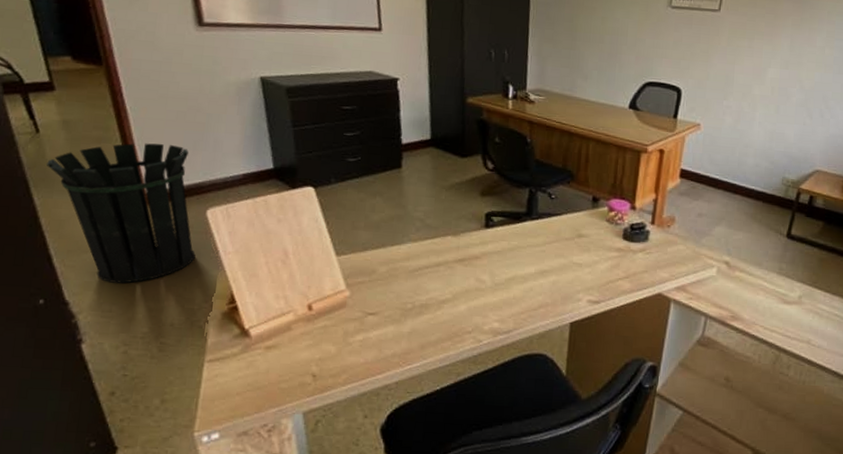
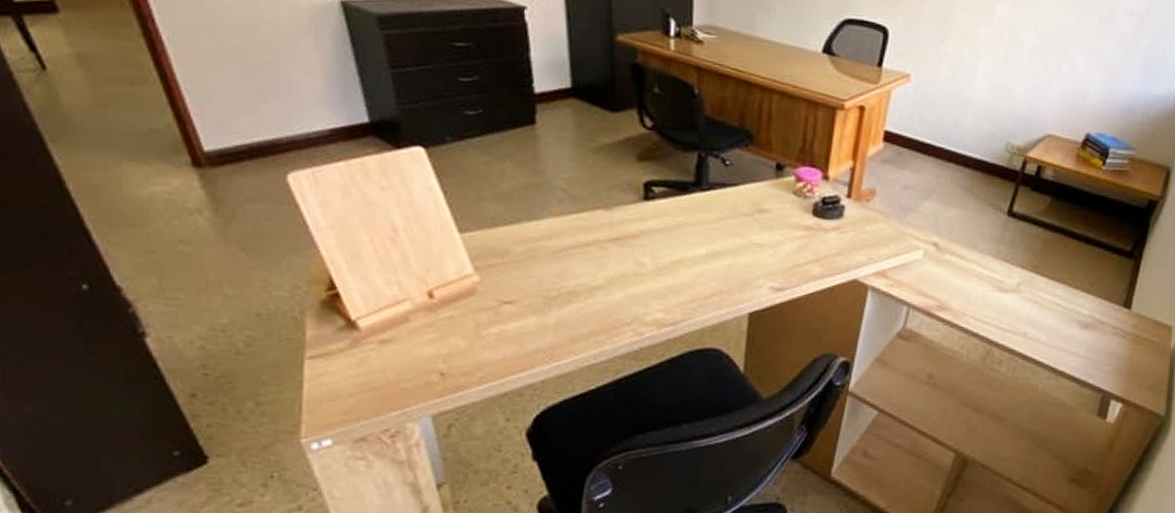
waste bin: present [47,143,196,284] -> none [64,86,279,265]

